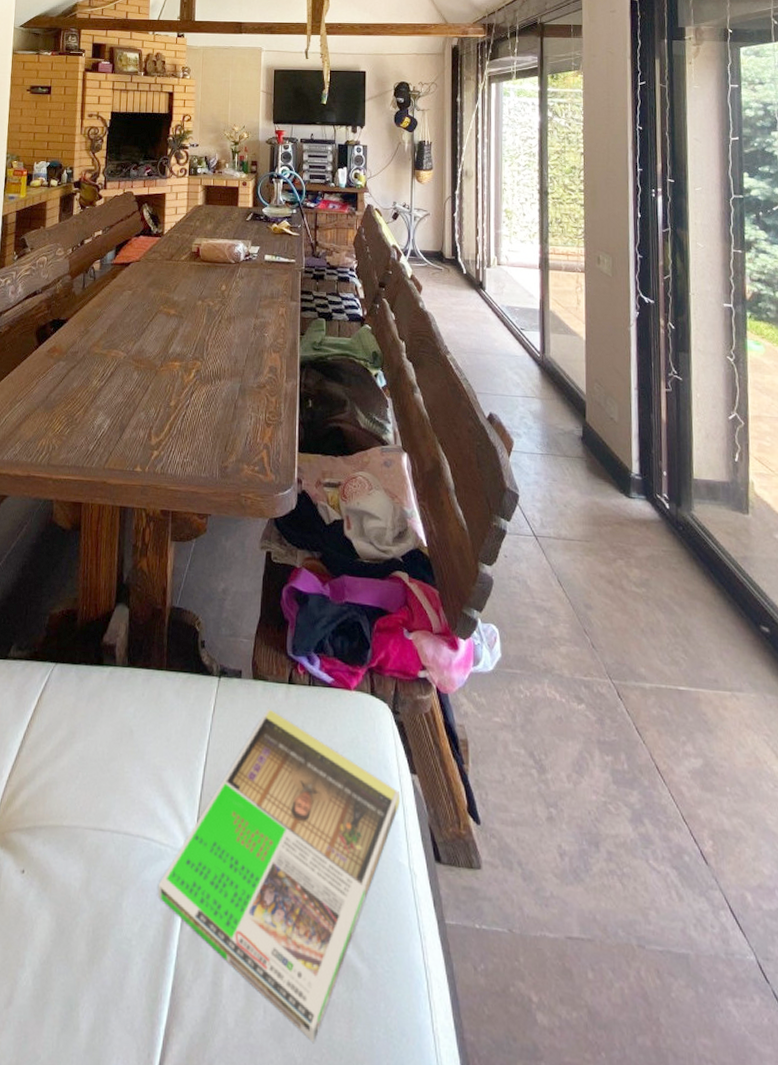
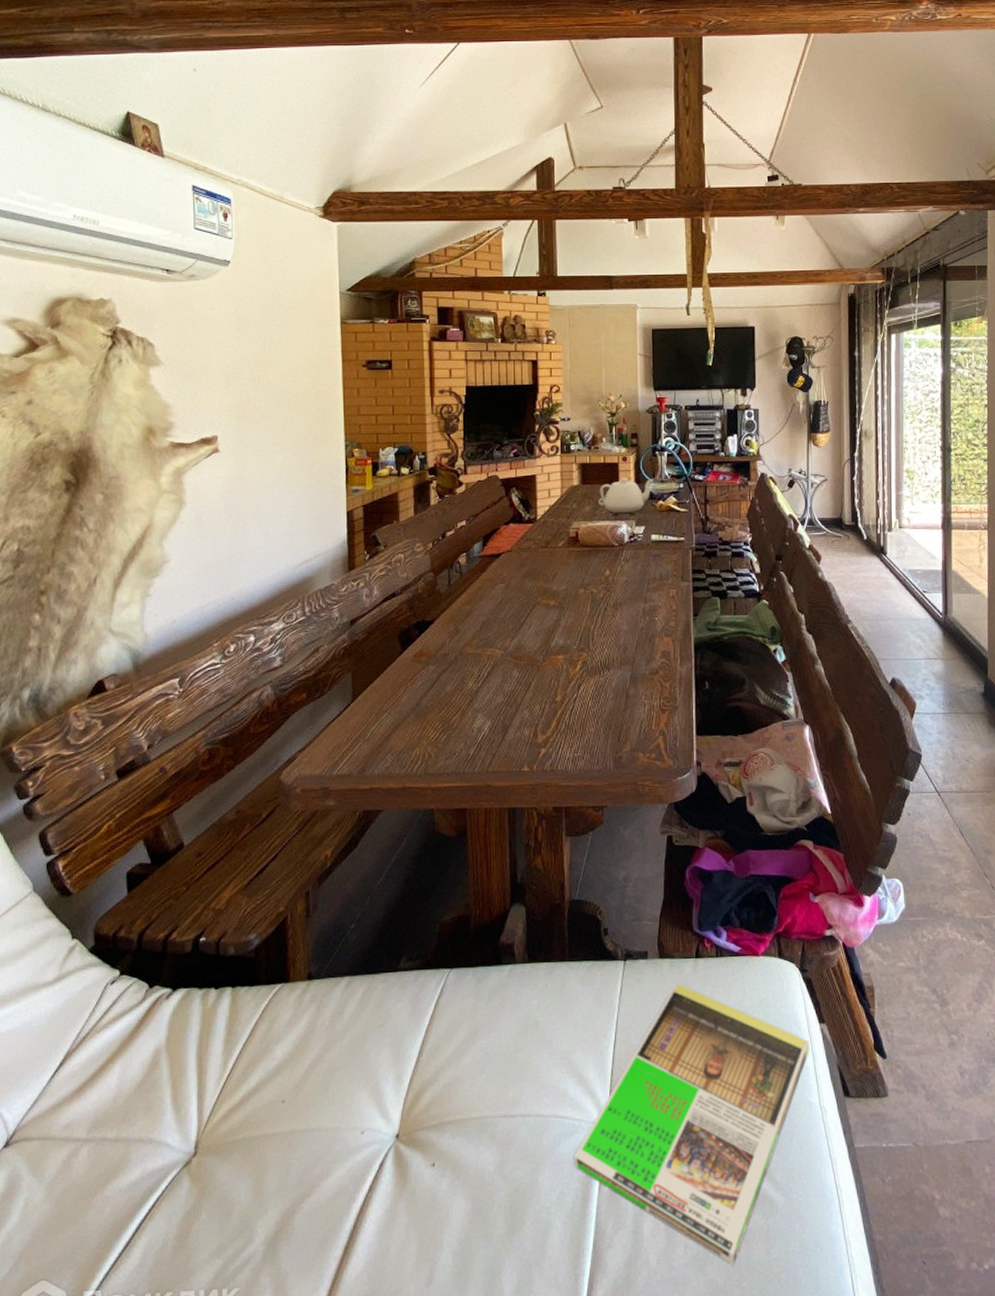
teapot: none [219,200,271,237] -> present [598,477,655,517]

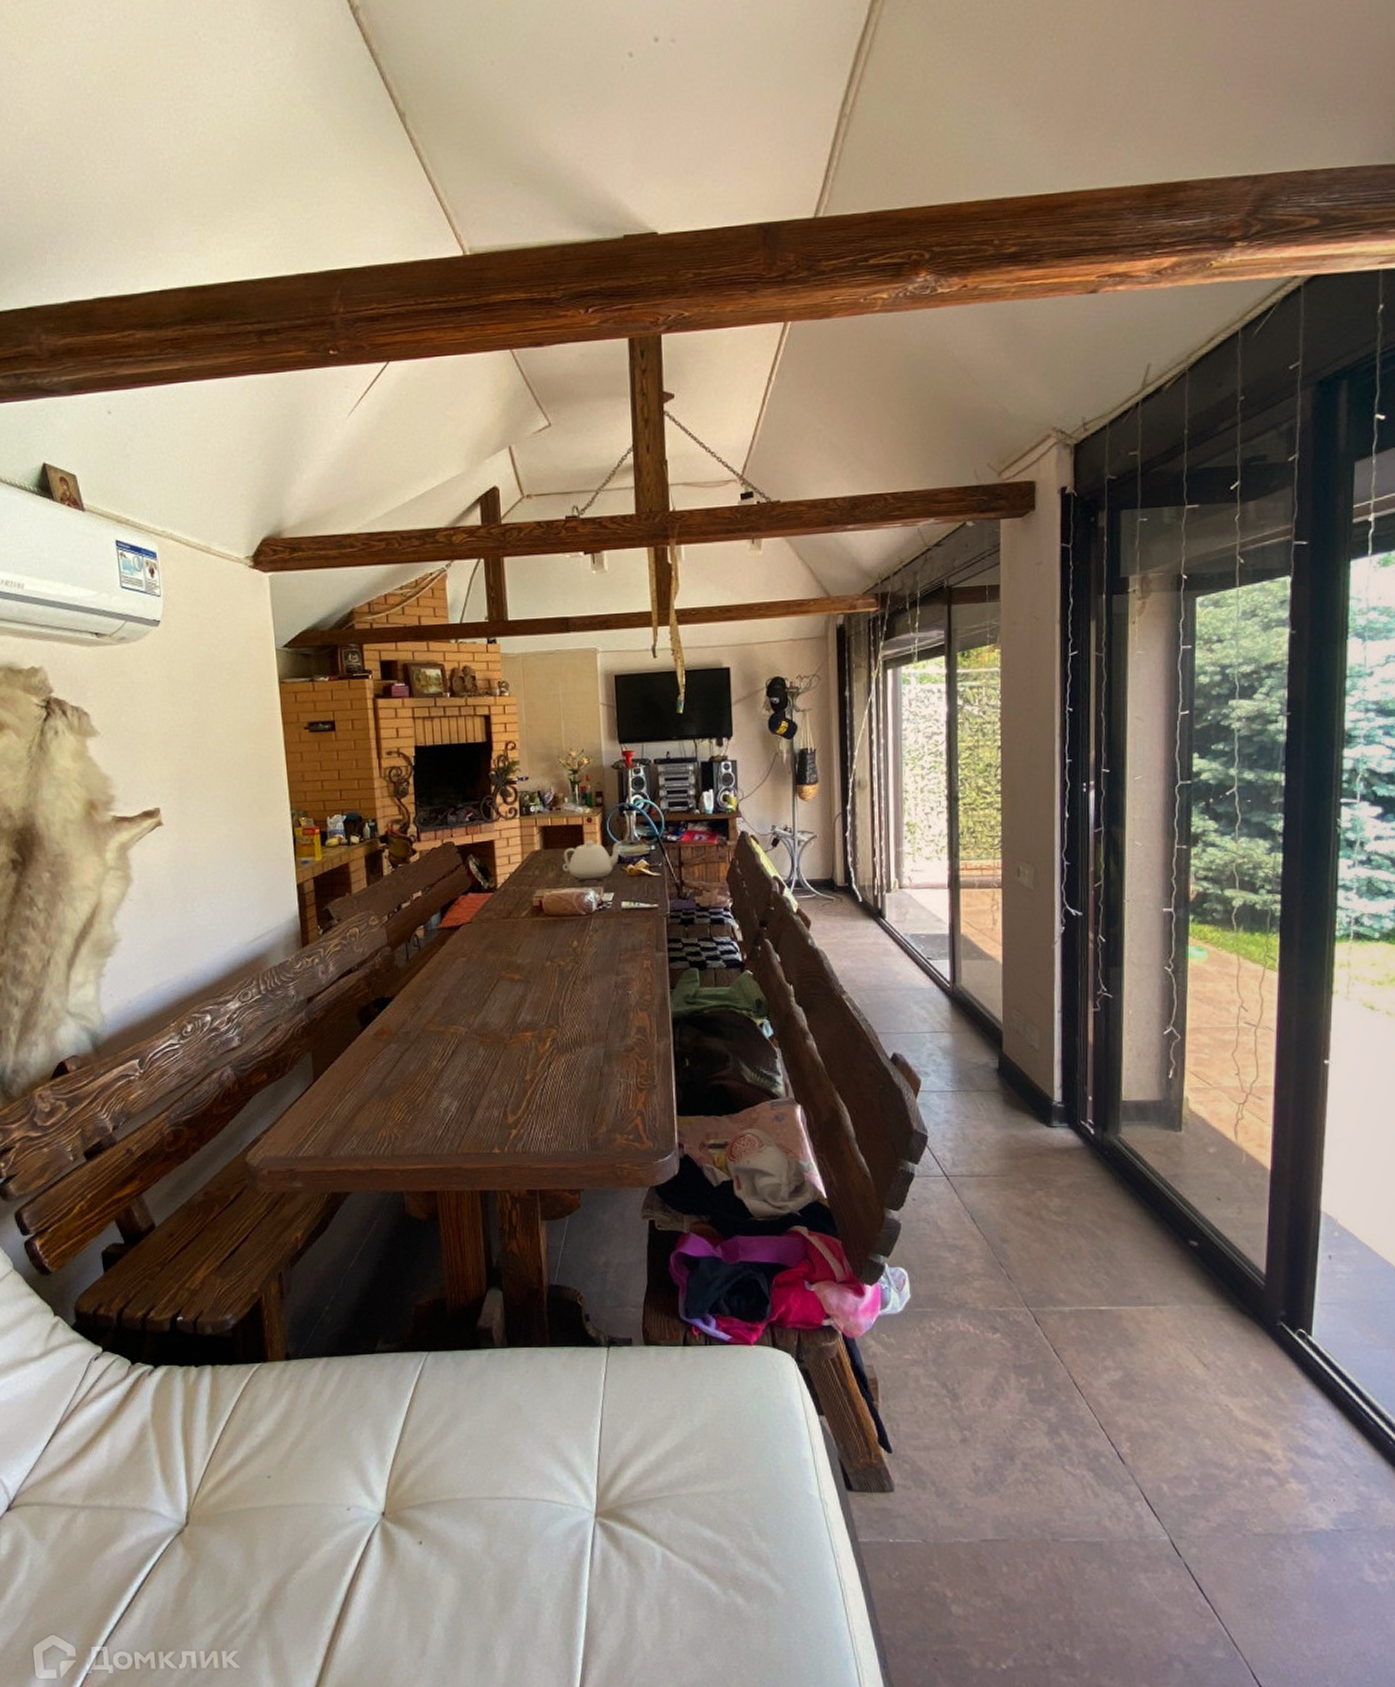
magazine: present [573,982,809,1266] -> none [562,1370,808,1653]

